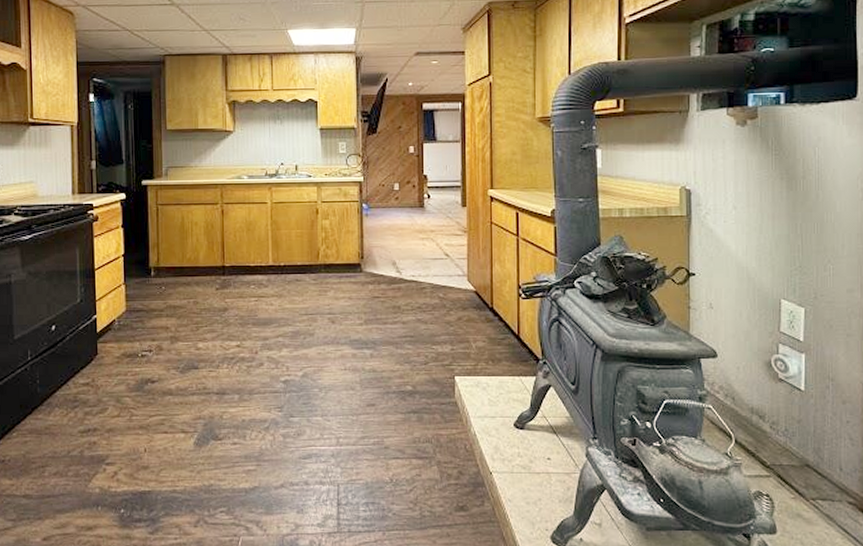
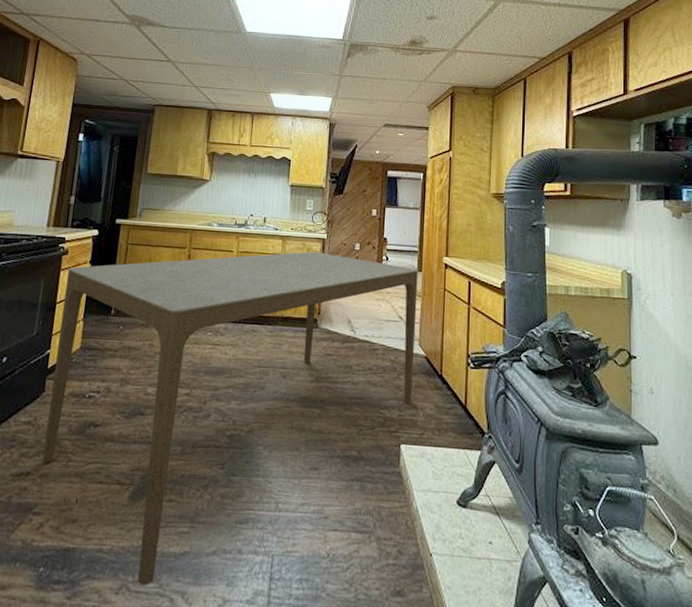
dining table: none [102,195,464,519] -> present [42,251,418,586]

